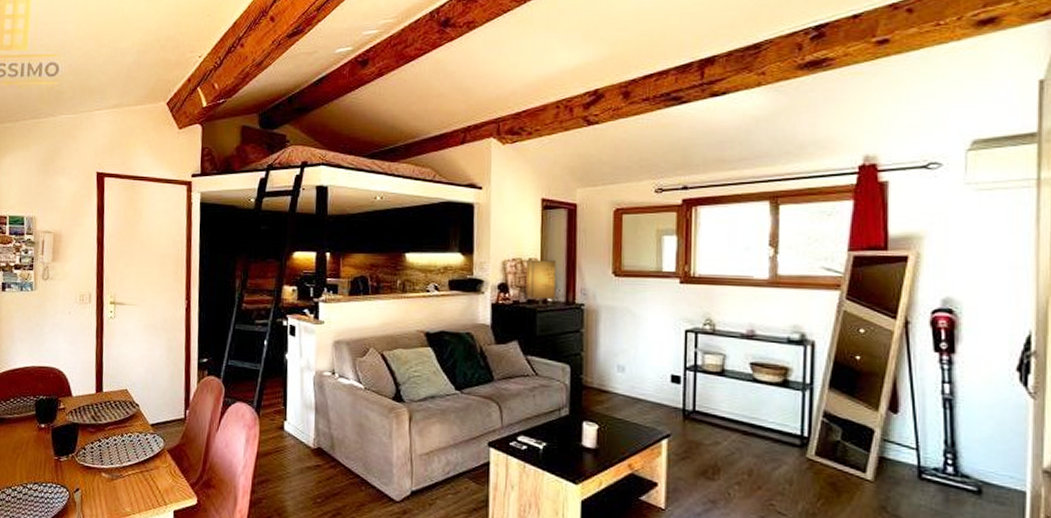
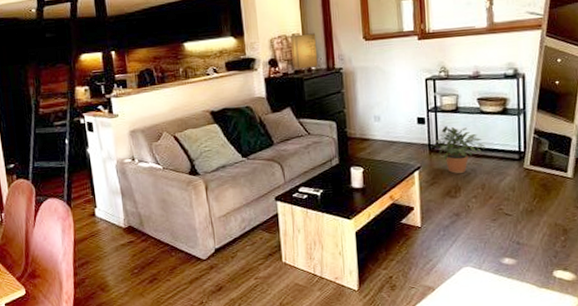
potted plant: none [686,389,757,451] -> present [431,125,486,174]

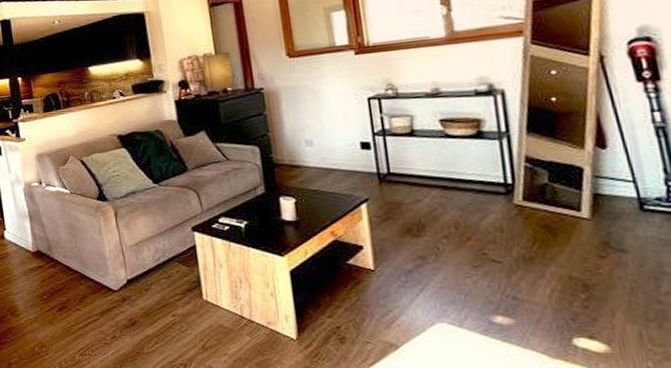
potted plant: present [431,125,486,174] -> none [381,151,456,208]

